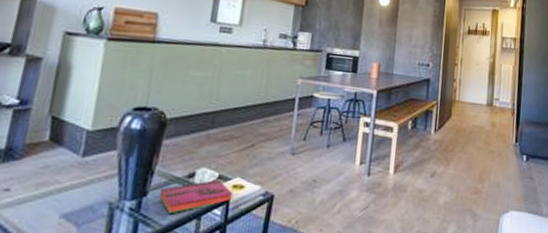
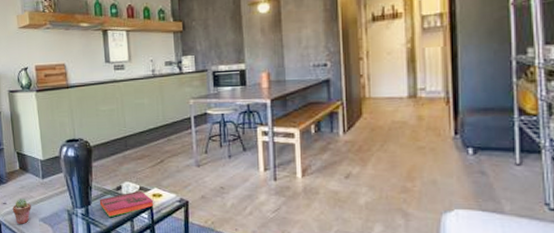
potted succulent: none [18,184,53,224] -> present [13,199,31,225]

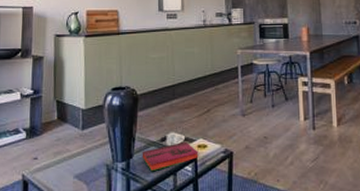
potted succulent: present [13,199,31,225] -> none [44,153,66,183]

